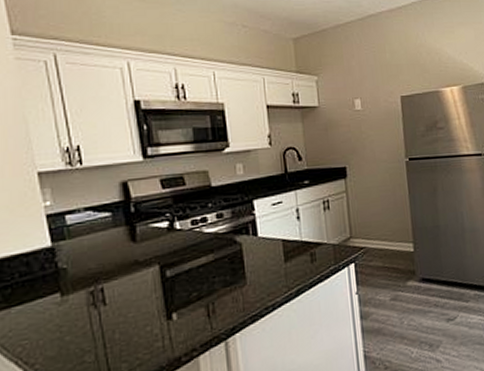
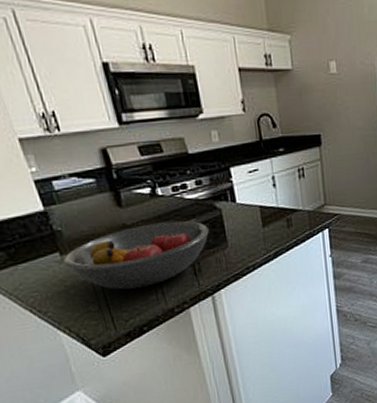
fruit bowl: none [62,256,227,336] -> present [63,220,209,290]

